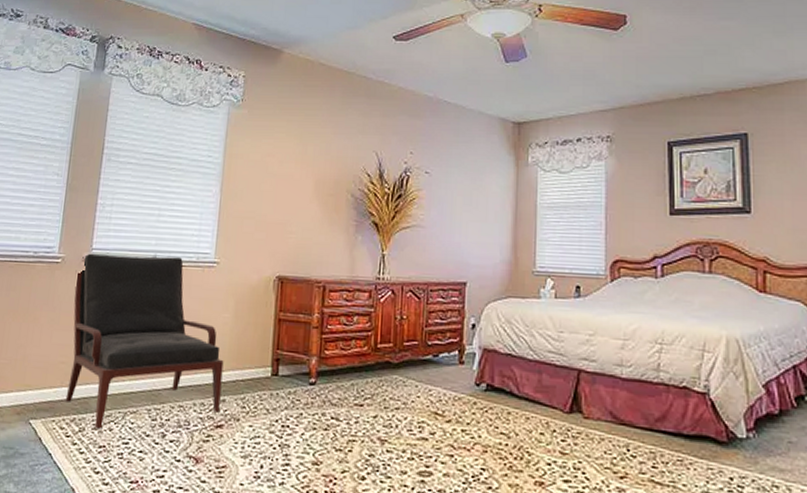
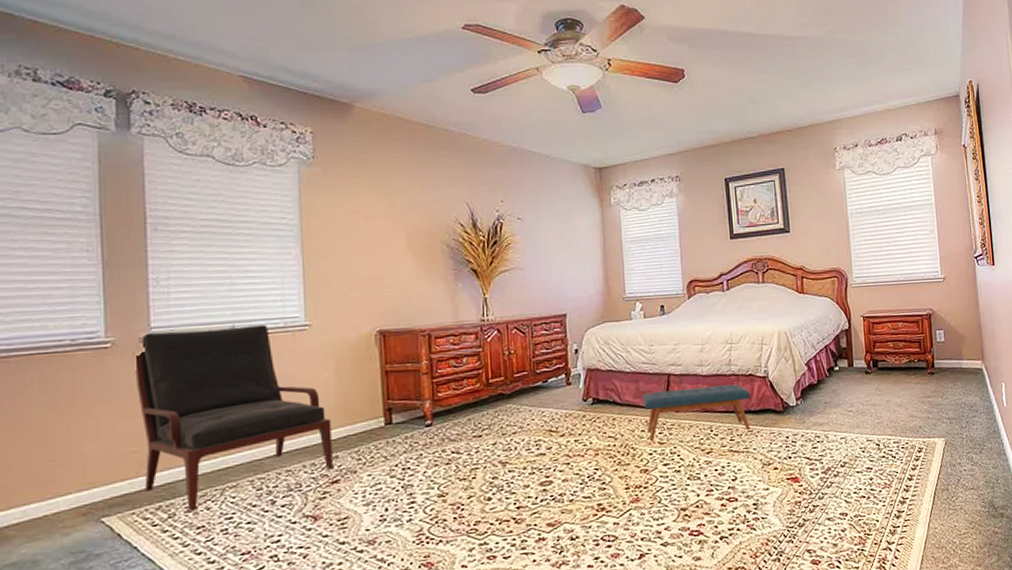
bench: none [544,388,684,460] -> present [642,384,751,441]

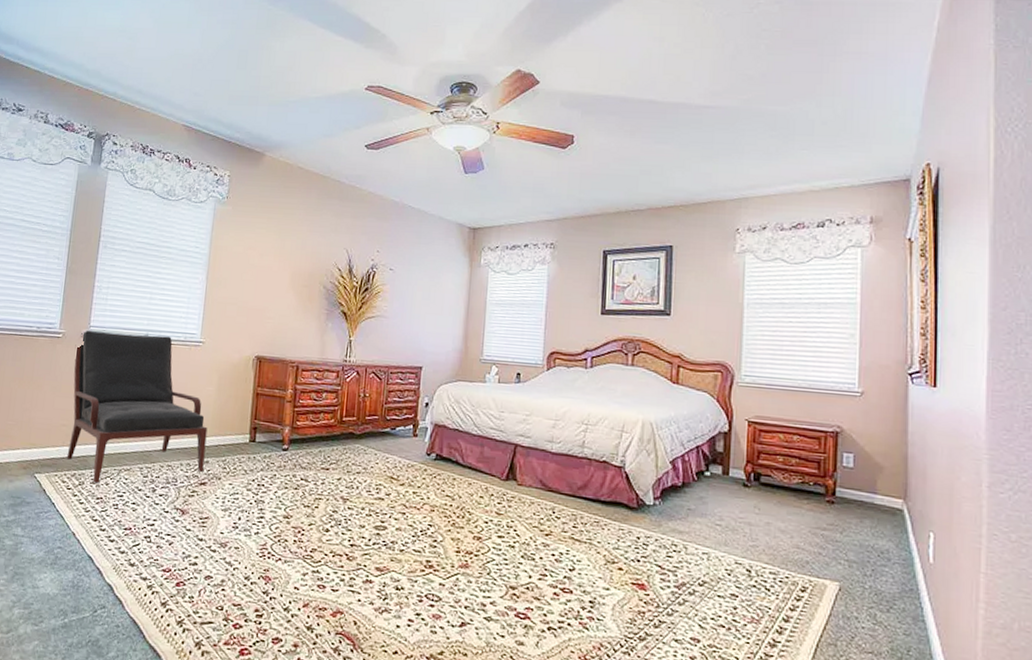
bench: present [642,384,751,441] -> none [485,459,603,521]

